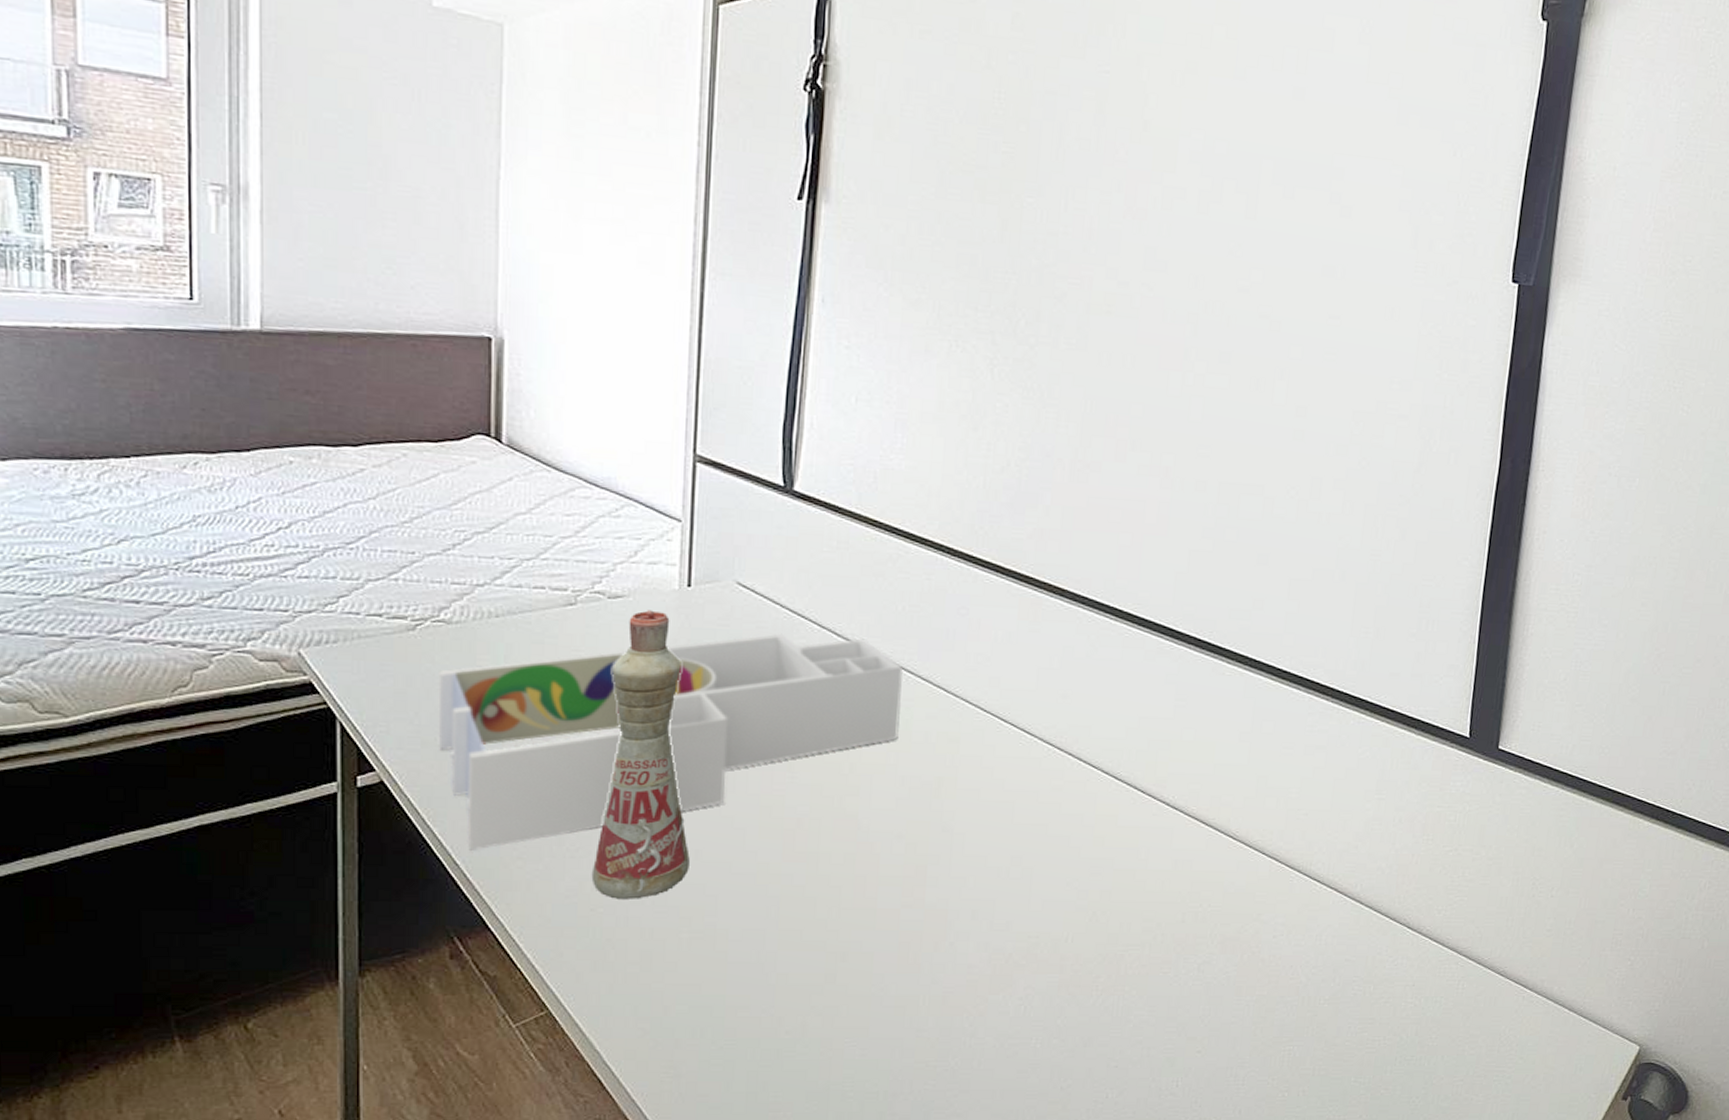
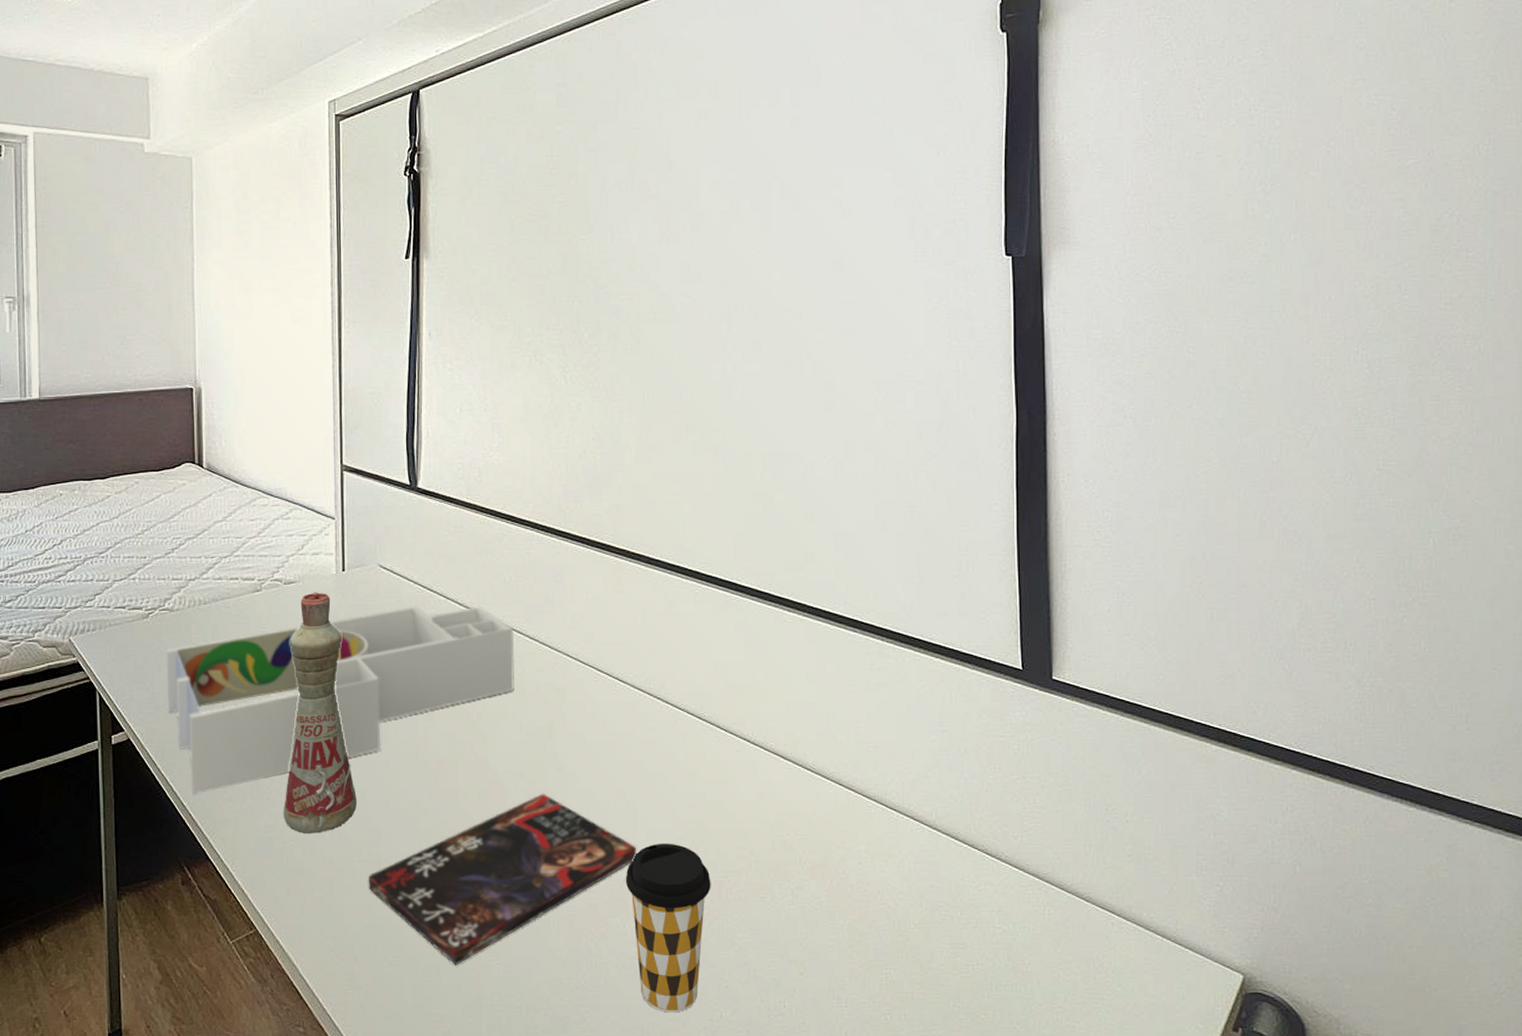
book: none [698,857,1029,1049] -> present [368,793,637,965]
coffee cup: none [1012,913,1110,1095] -> present [625,843,711,1013]

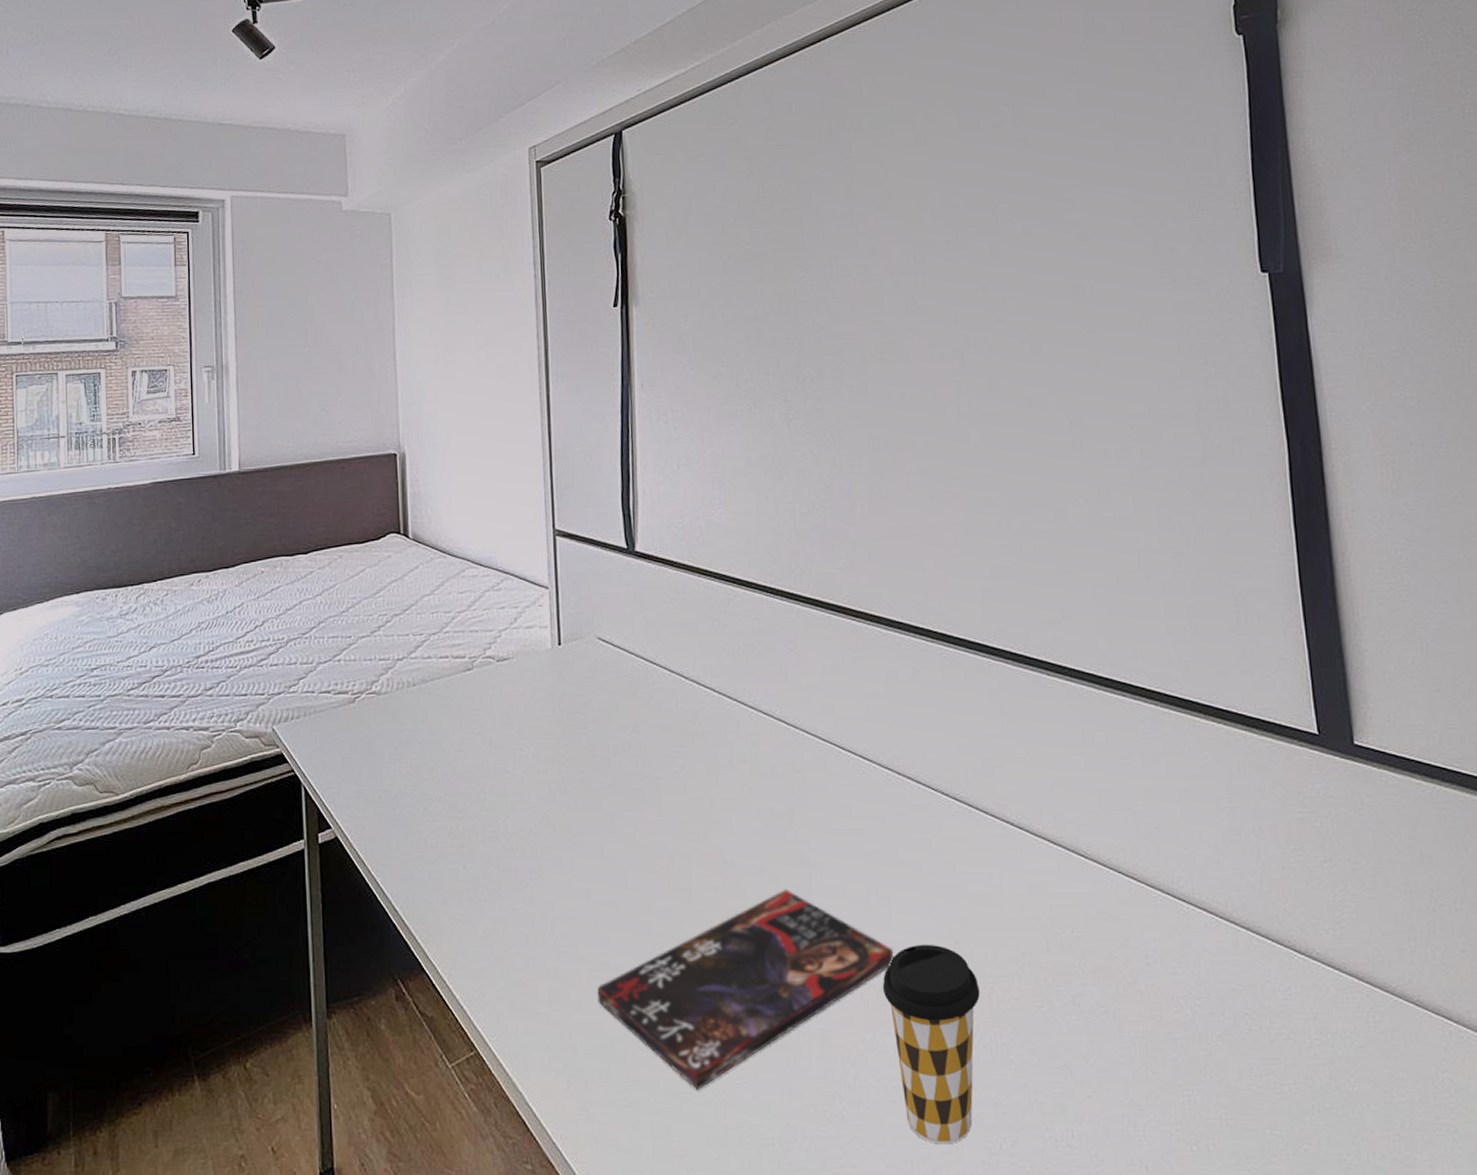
desk organizer: present [166,605,515,794] -> none [373,679,749,897]
bottle: present [283,592,357,833] -> none [502,669,582,940]

